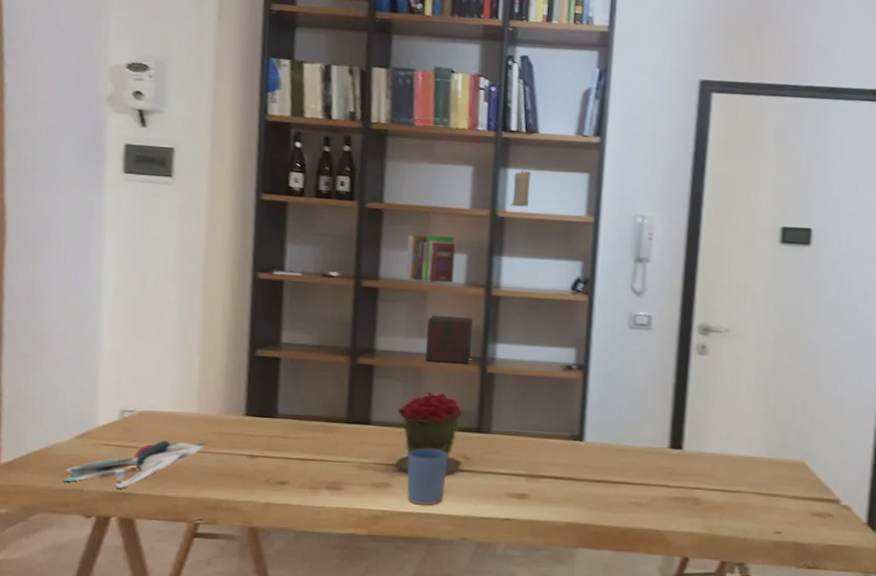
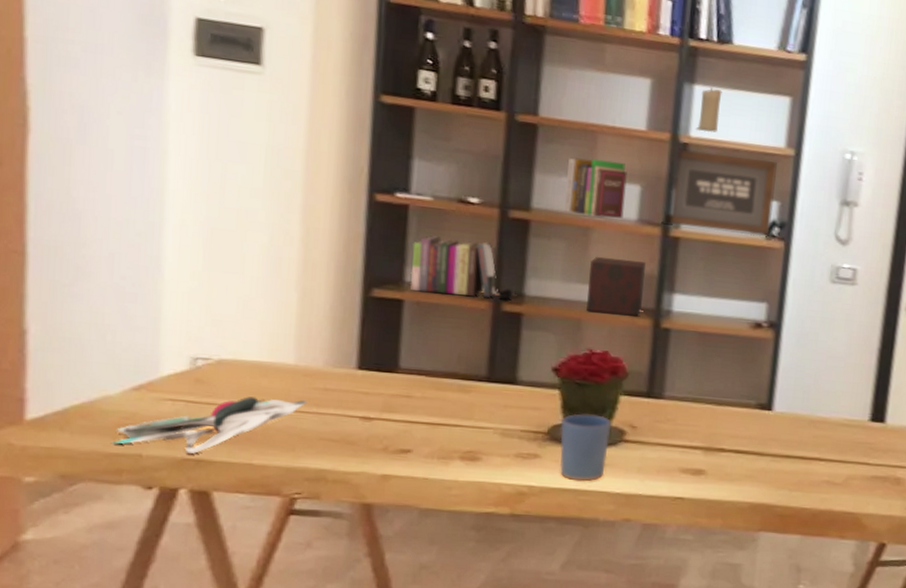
books: none [286,304,369,354] -> present [410,235,516,300]
picture frame: none [487,222,579,292] -> present [664,148,777,237]

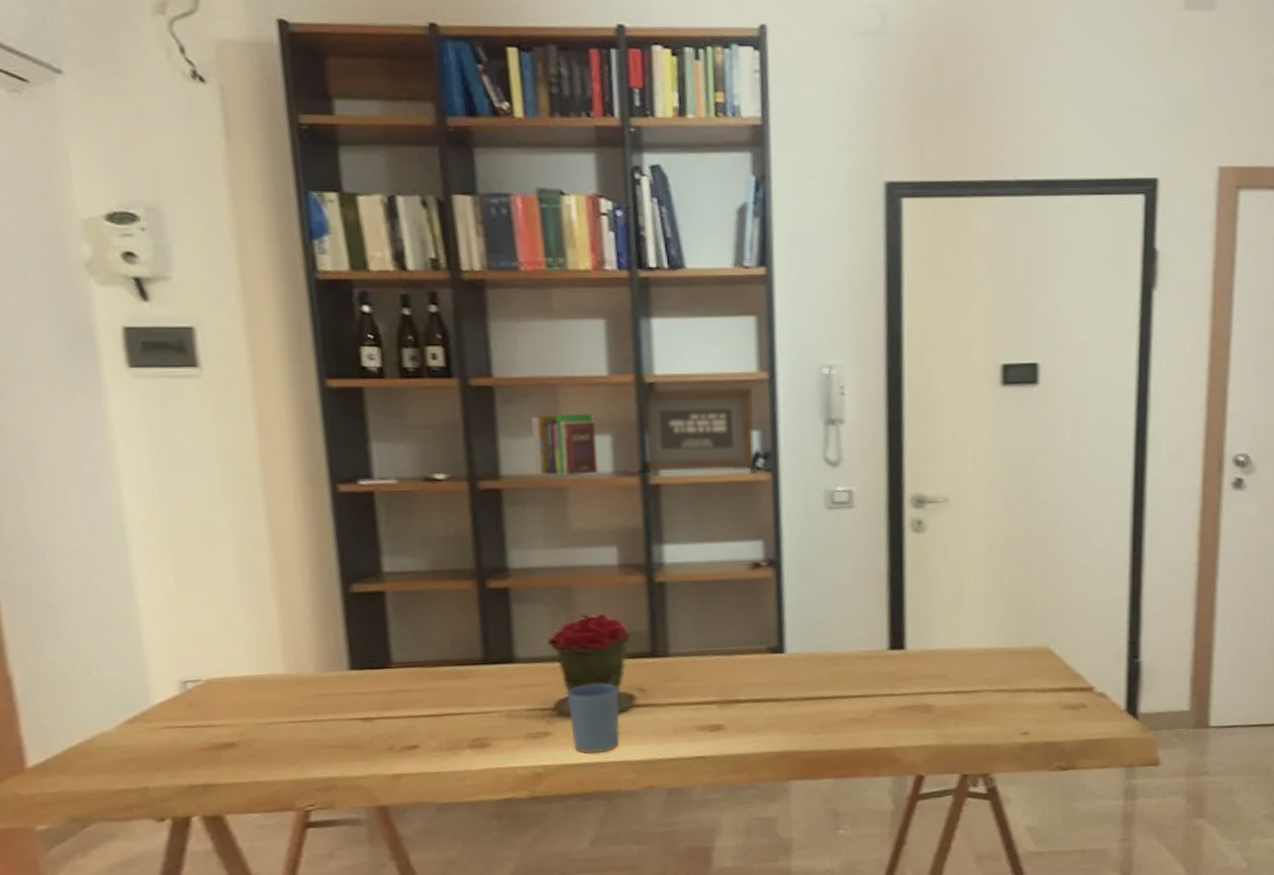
paper: present [112,396,308,455] -> none [116,710,305,781]
books: present [410,235,516,300] -> none [385,518,499,581]
decorative box: present [586,256,647,317] -> none [571,516,632,577]
candle: present [695,87,722,133] -> none [659,319,684,368]

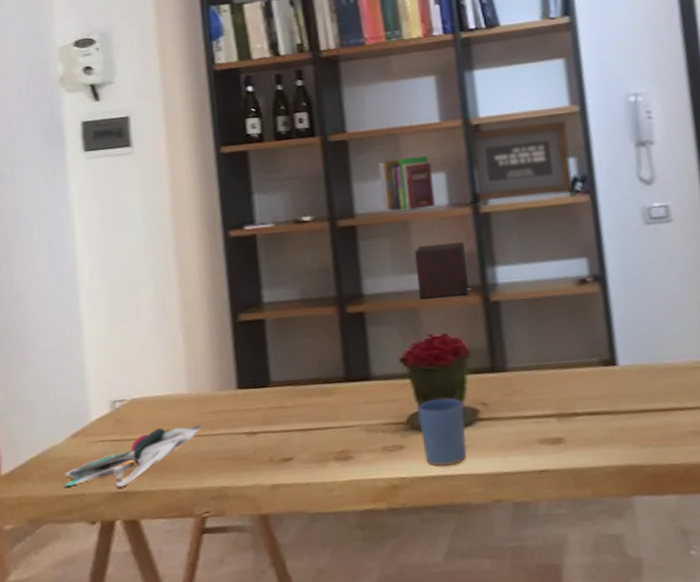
paper: none [116,710,305,781] -> present [62,425,203,488]
decorative box: none [571,516,632,577] -> present [415,242,469,299]

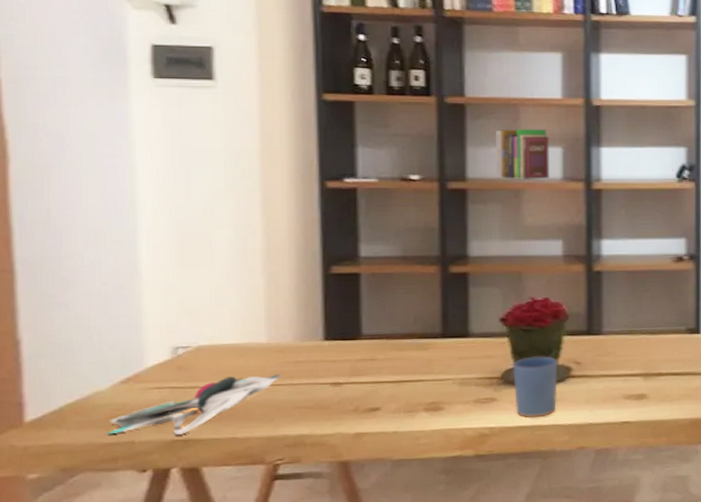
decorative box: present [415,242,469,299] -> none [525,214,575,265]
picture frame: present [471,121,574,203] -> none [586,111,681,180]

